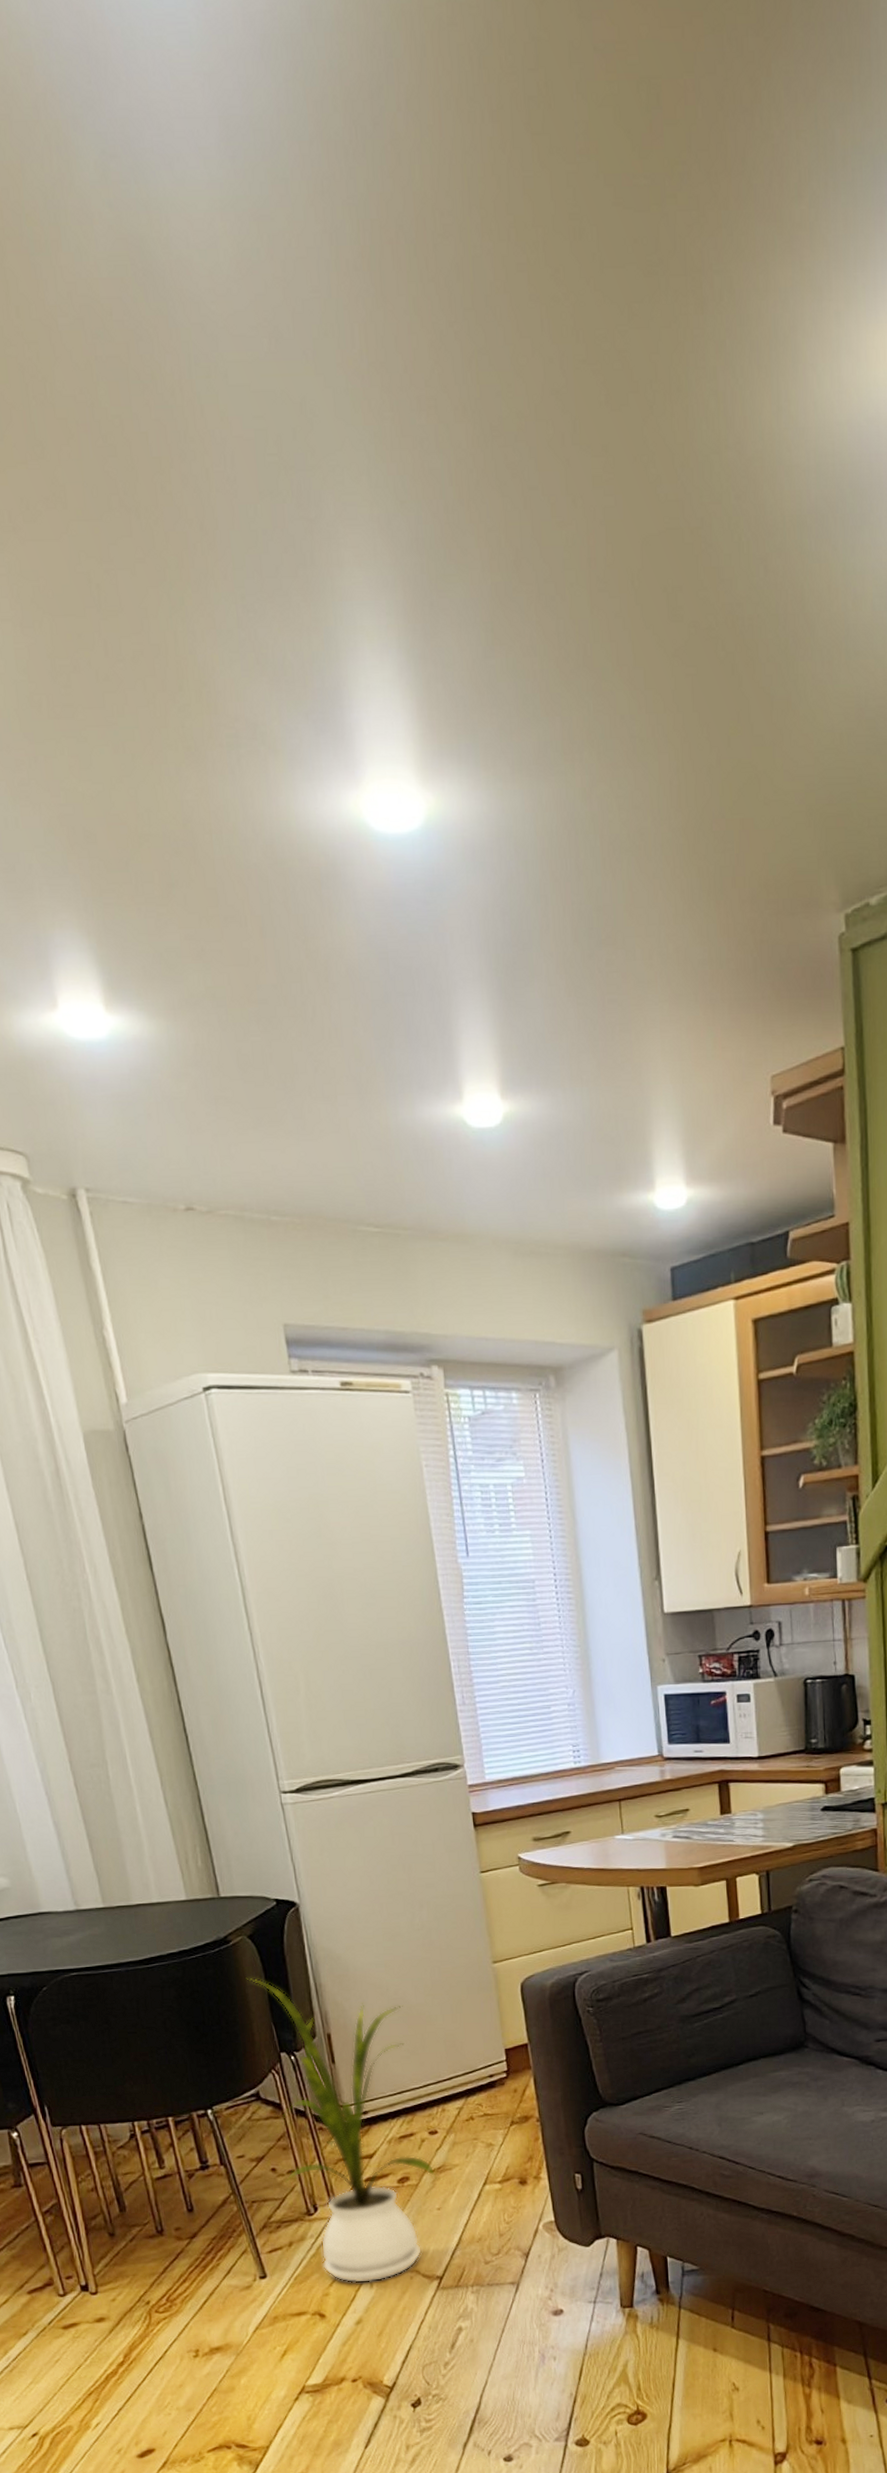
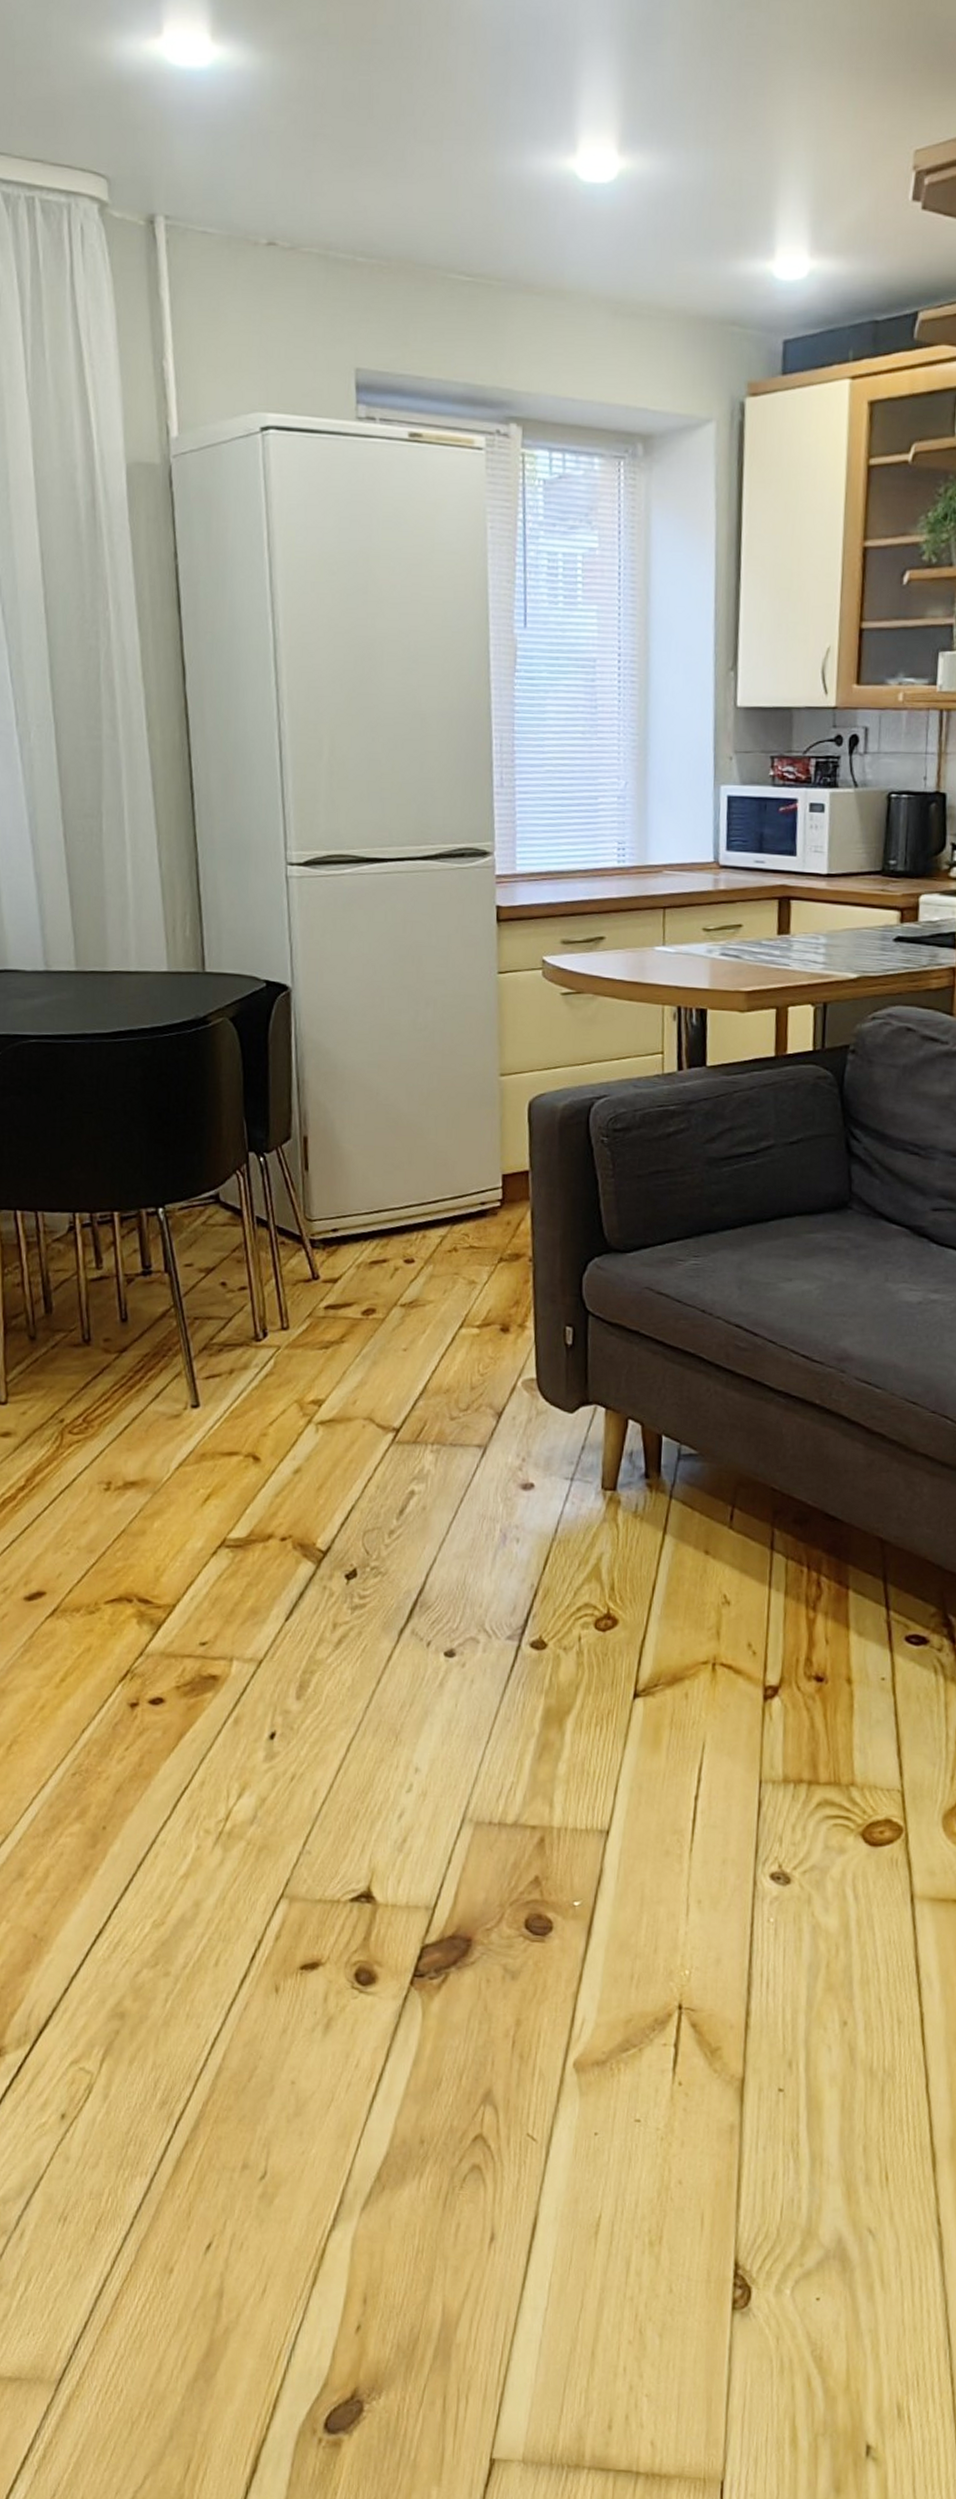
house plant: present [246,1977,437,2284] -> none [221,1064,407,1427]

